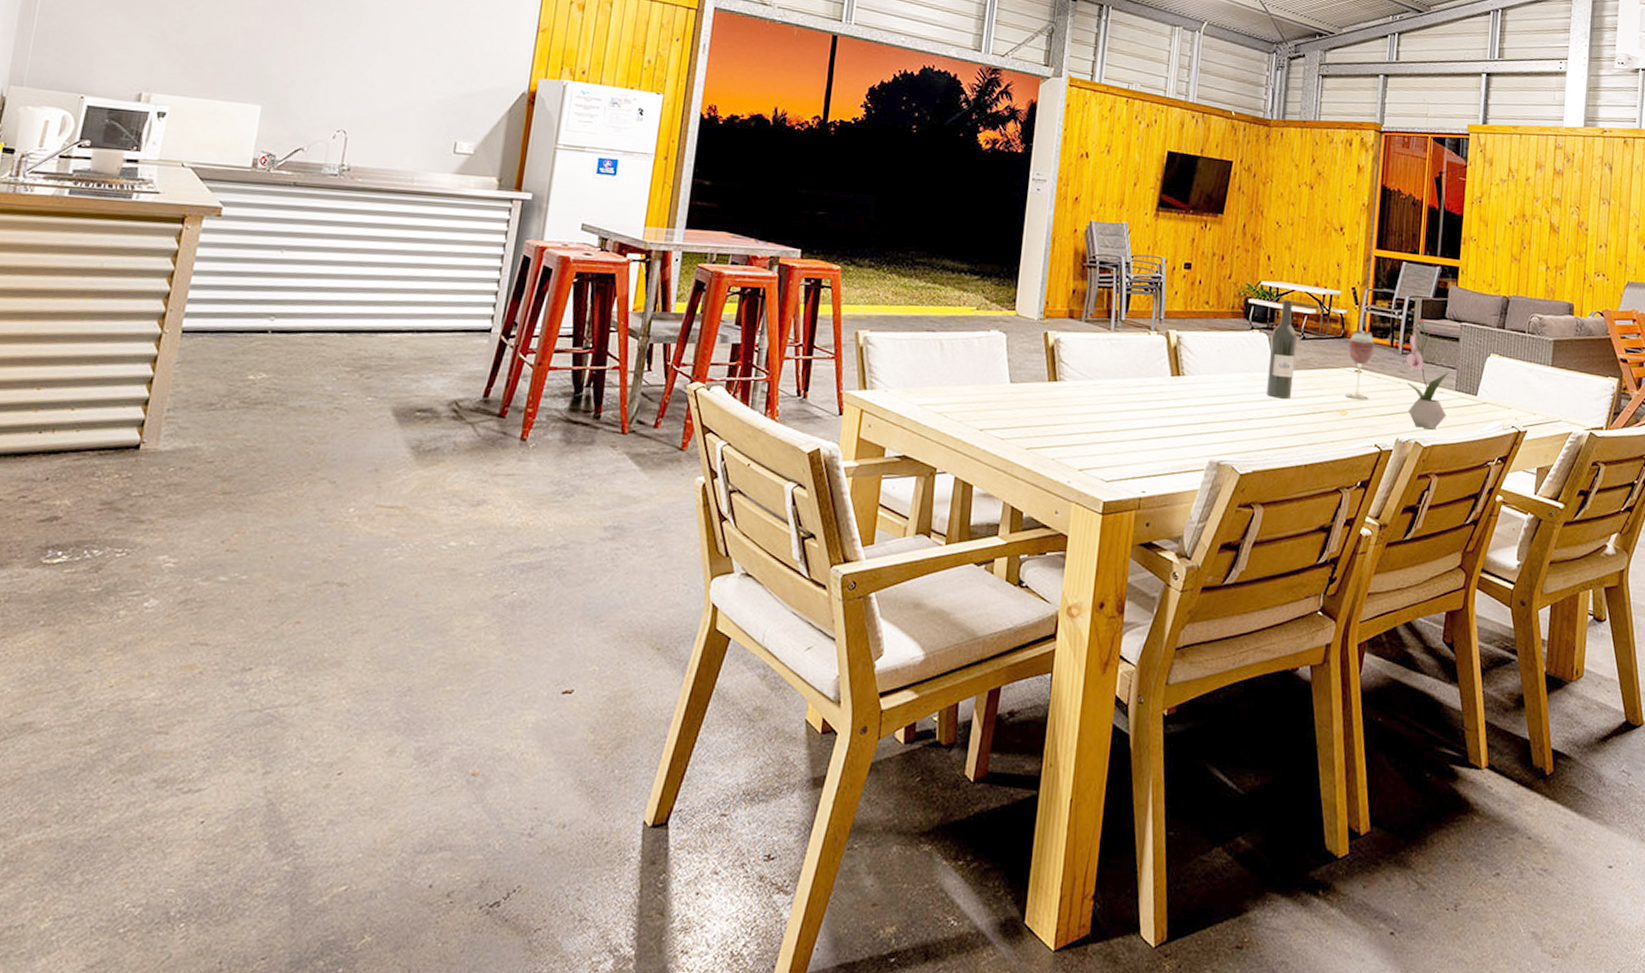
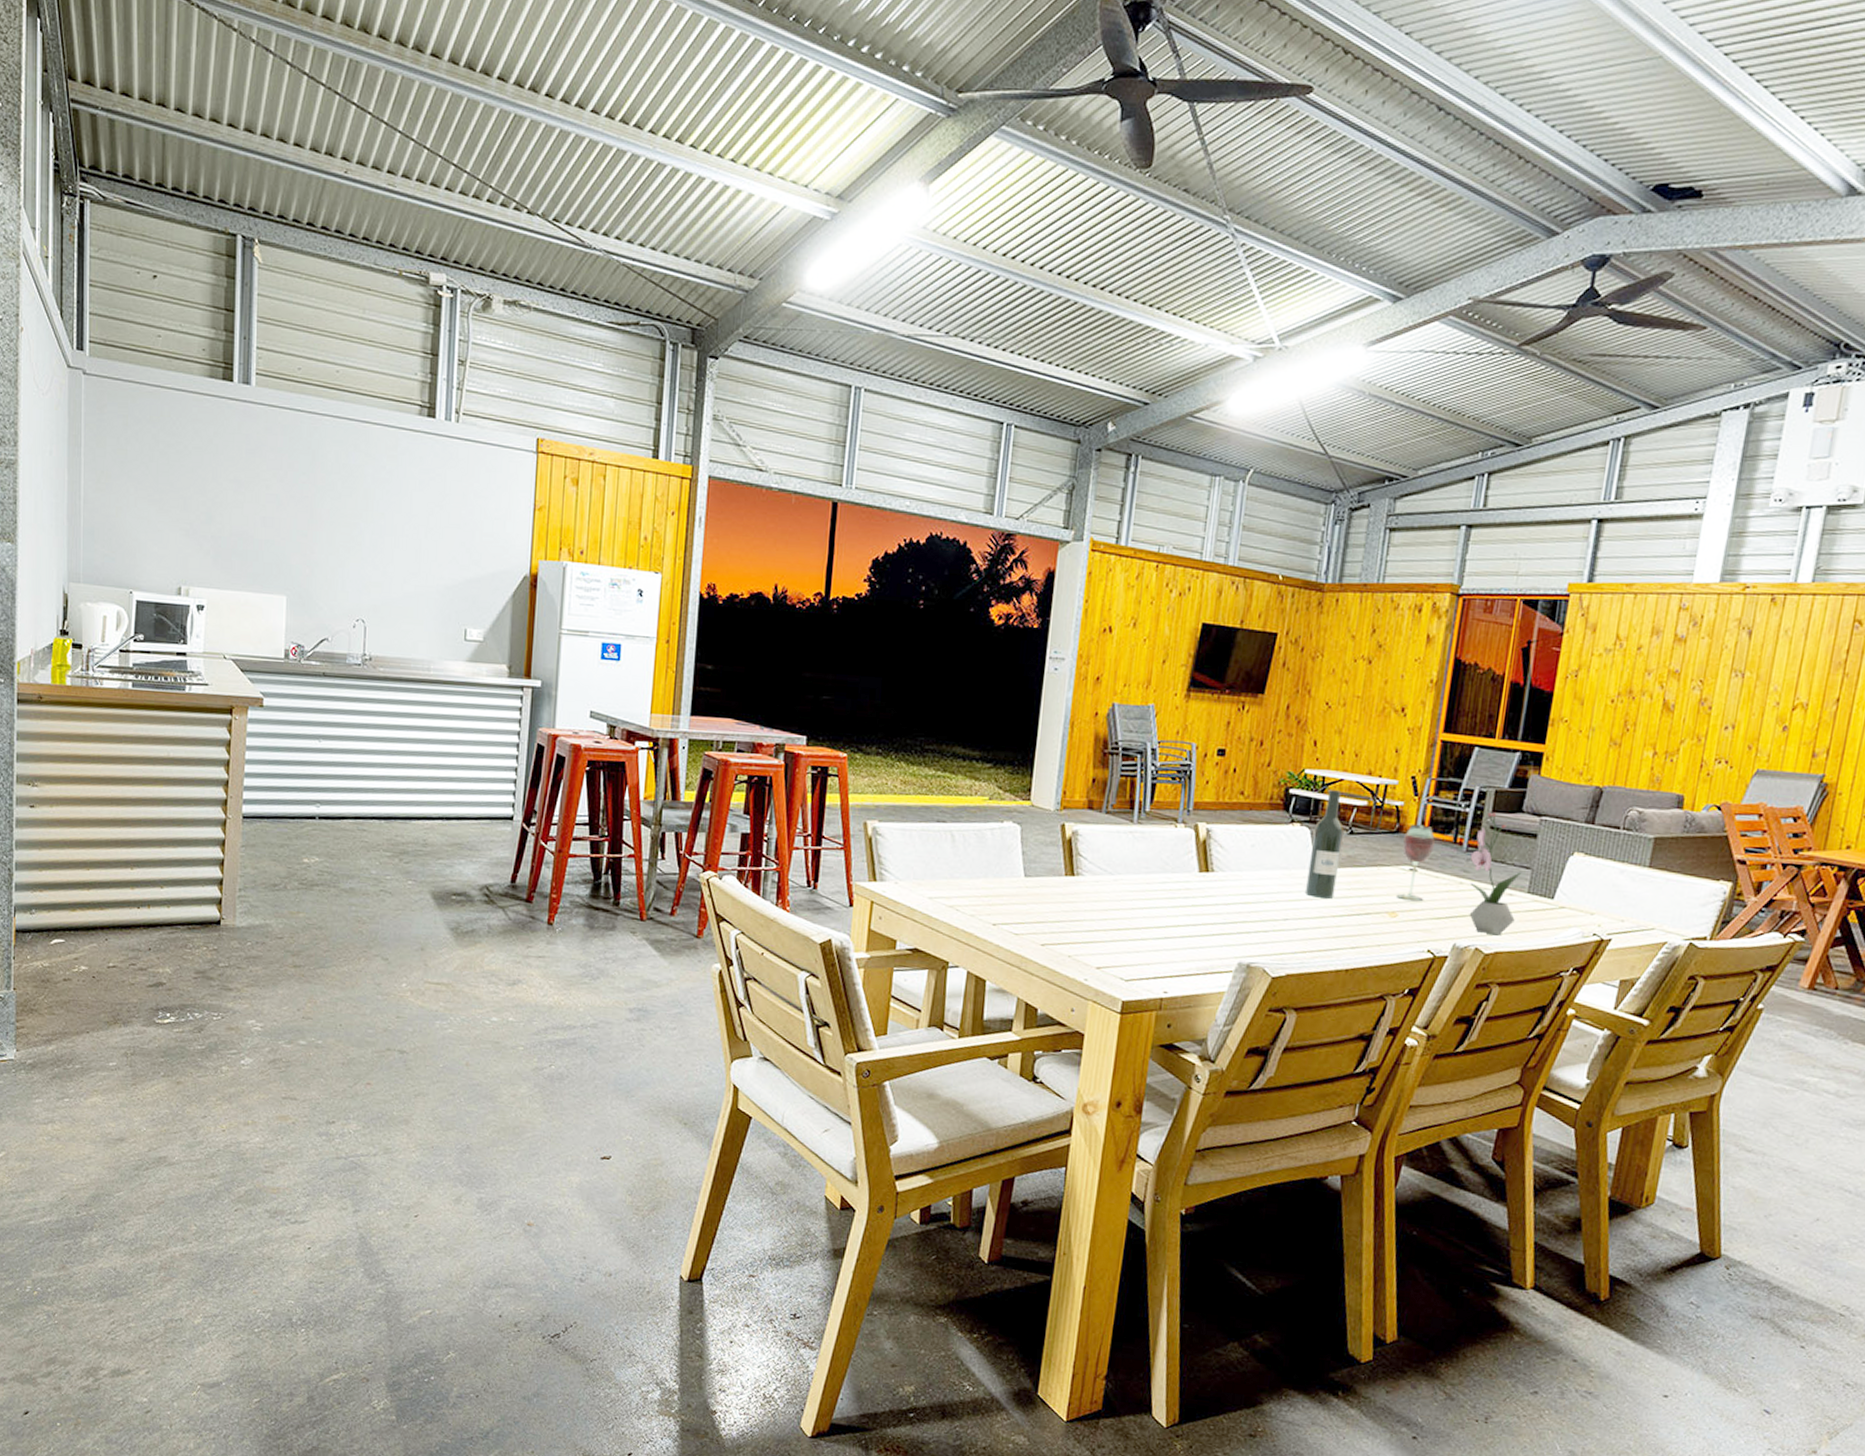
mug: present [89,148,125,177] -> none [146,642,175,670]

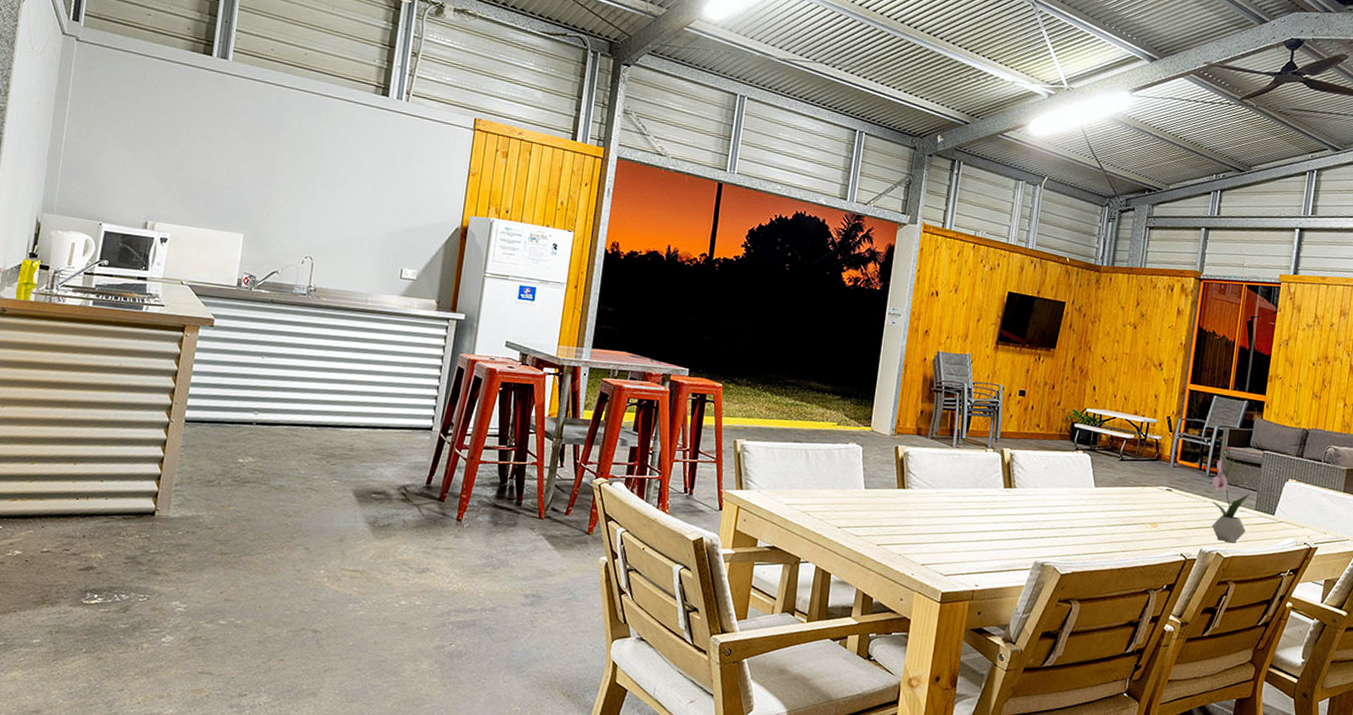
wine bottle: present [1304,790,1344,899] -> none [1086,425,1116,512]
wineglass: present [1397,824,1435,901] -> none [1157,453,1185,515]

